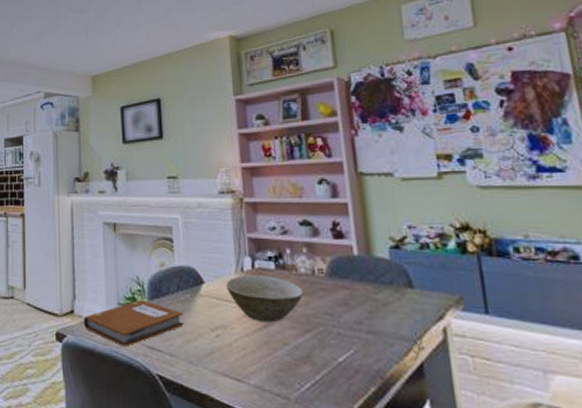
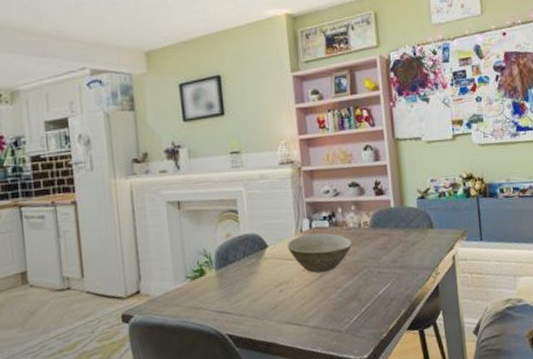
notebook: present [84,300,184,347] -> none [151,270,250,316]

